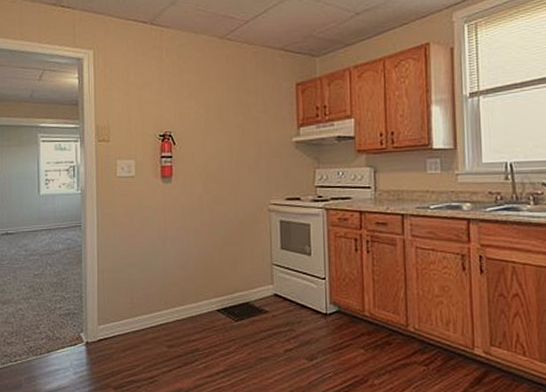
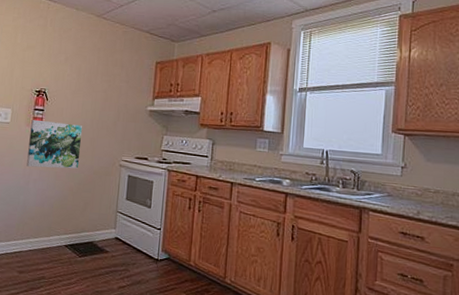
wall art: none [159,168,222,224] -> present [26,119,83,169]

